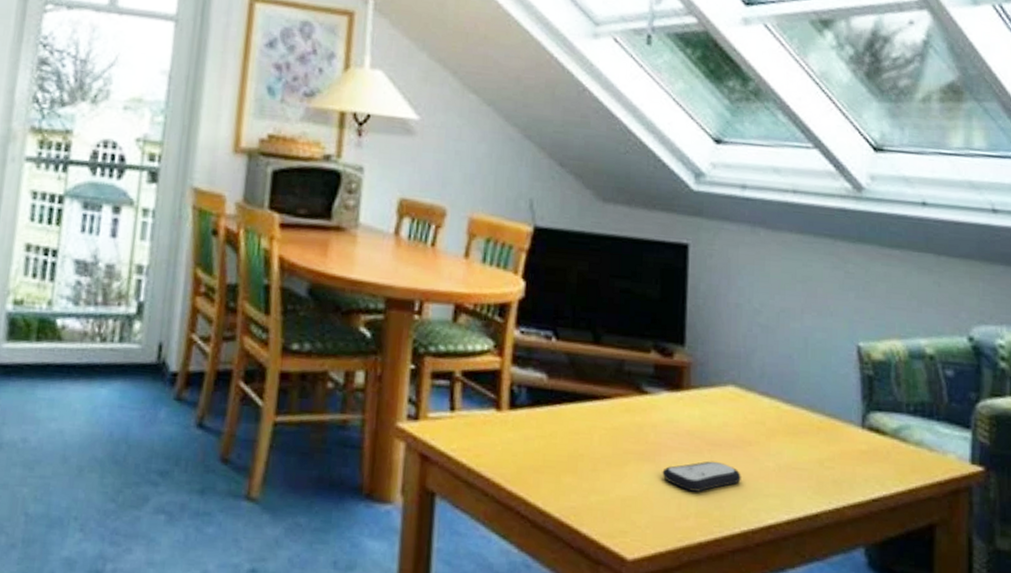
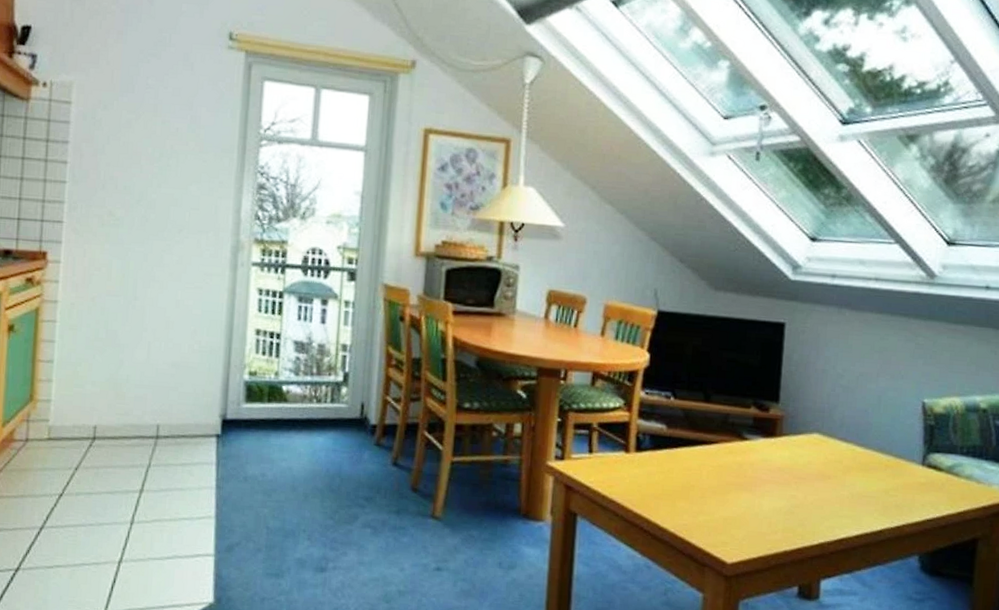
remote control: present [662,461,741,492] -> none [757,490,821,514]

